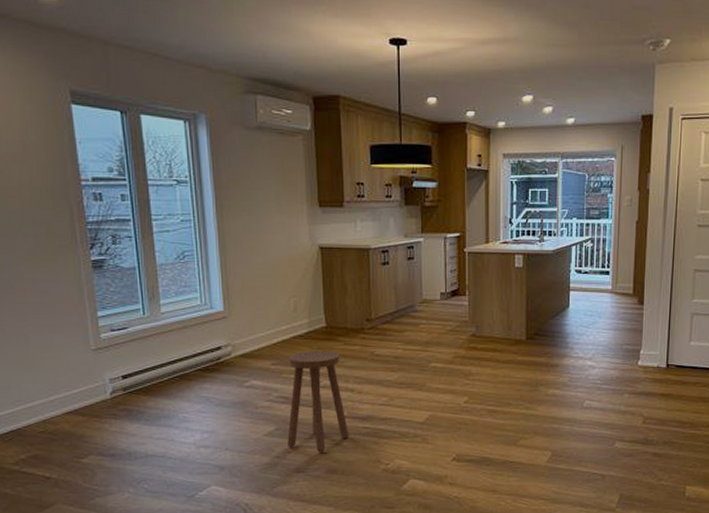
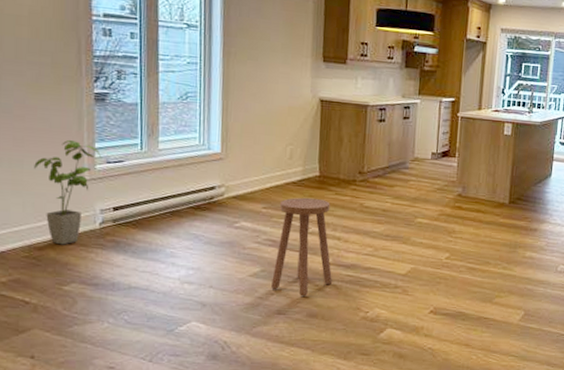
house plant: none [40,310,106,418] -> present [34,139,102,245]

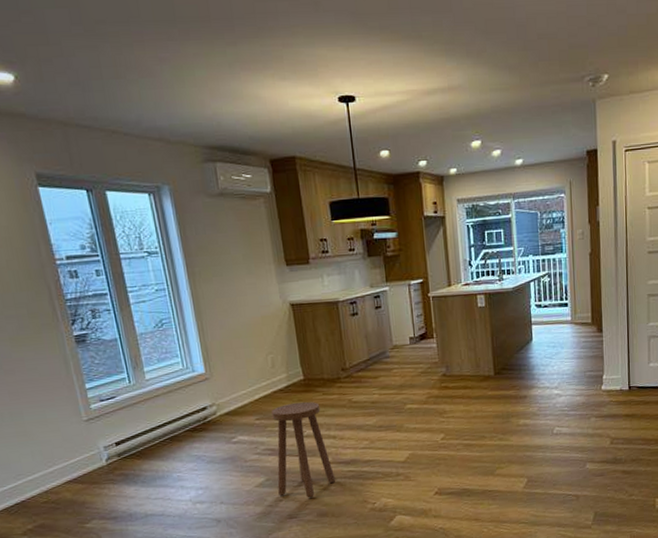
house plant: present [34,139,102,245] -> none [33,384,95,486]

